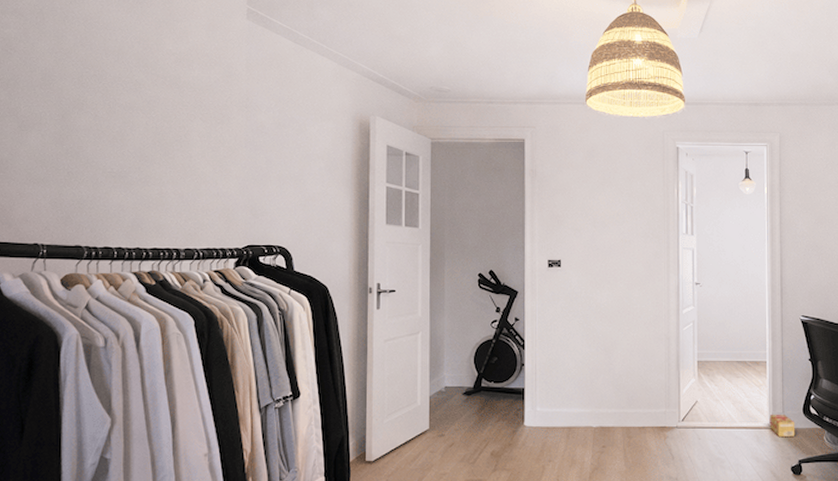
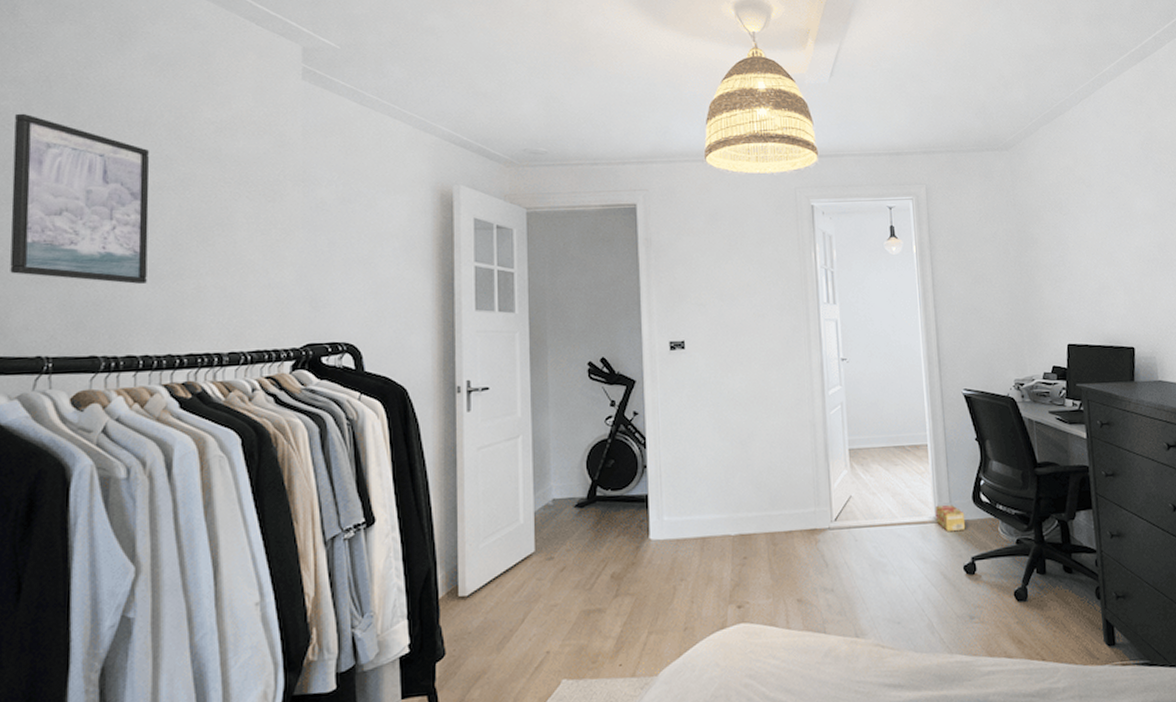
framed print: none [13,40,123,188] -> present [10,113,150,284]

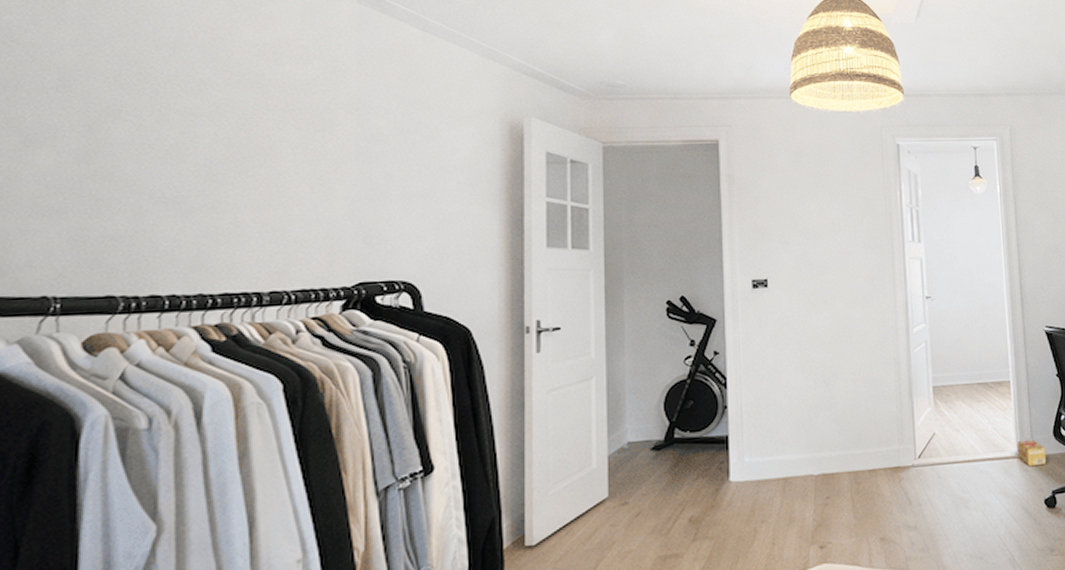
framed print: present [10,113,150,284] -> none [11,29,180,217]

